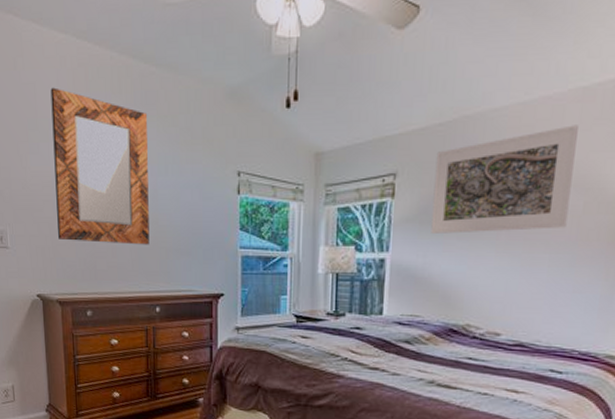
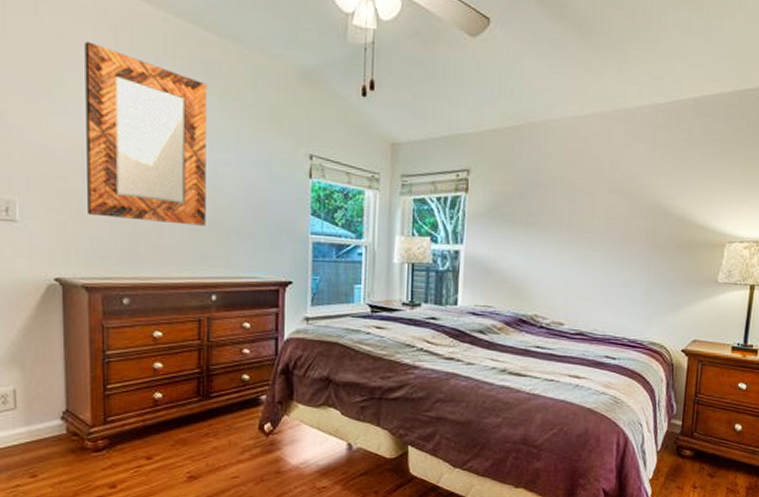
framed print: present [431,125,578,234] -> none [501,140,623,230]

